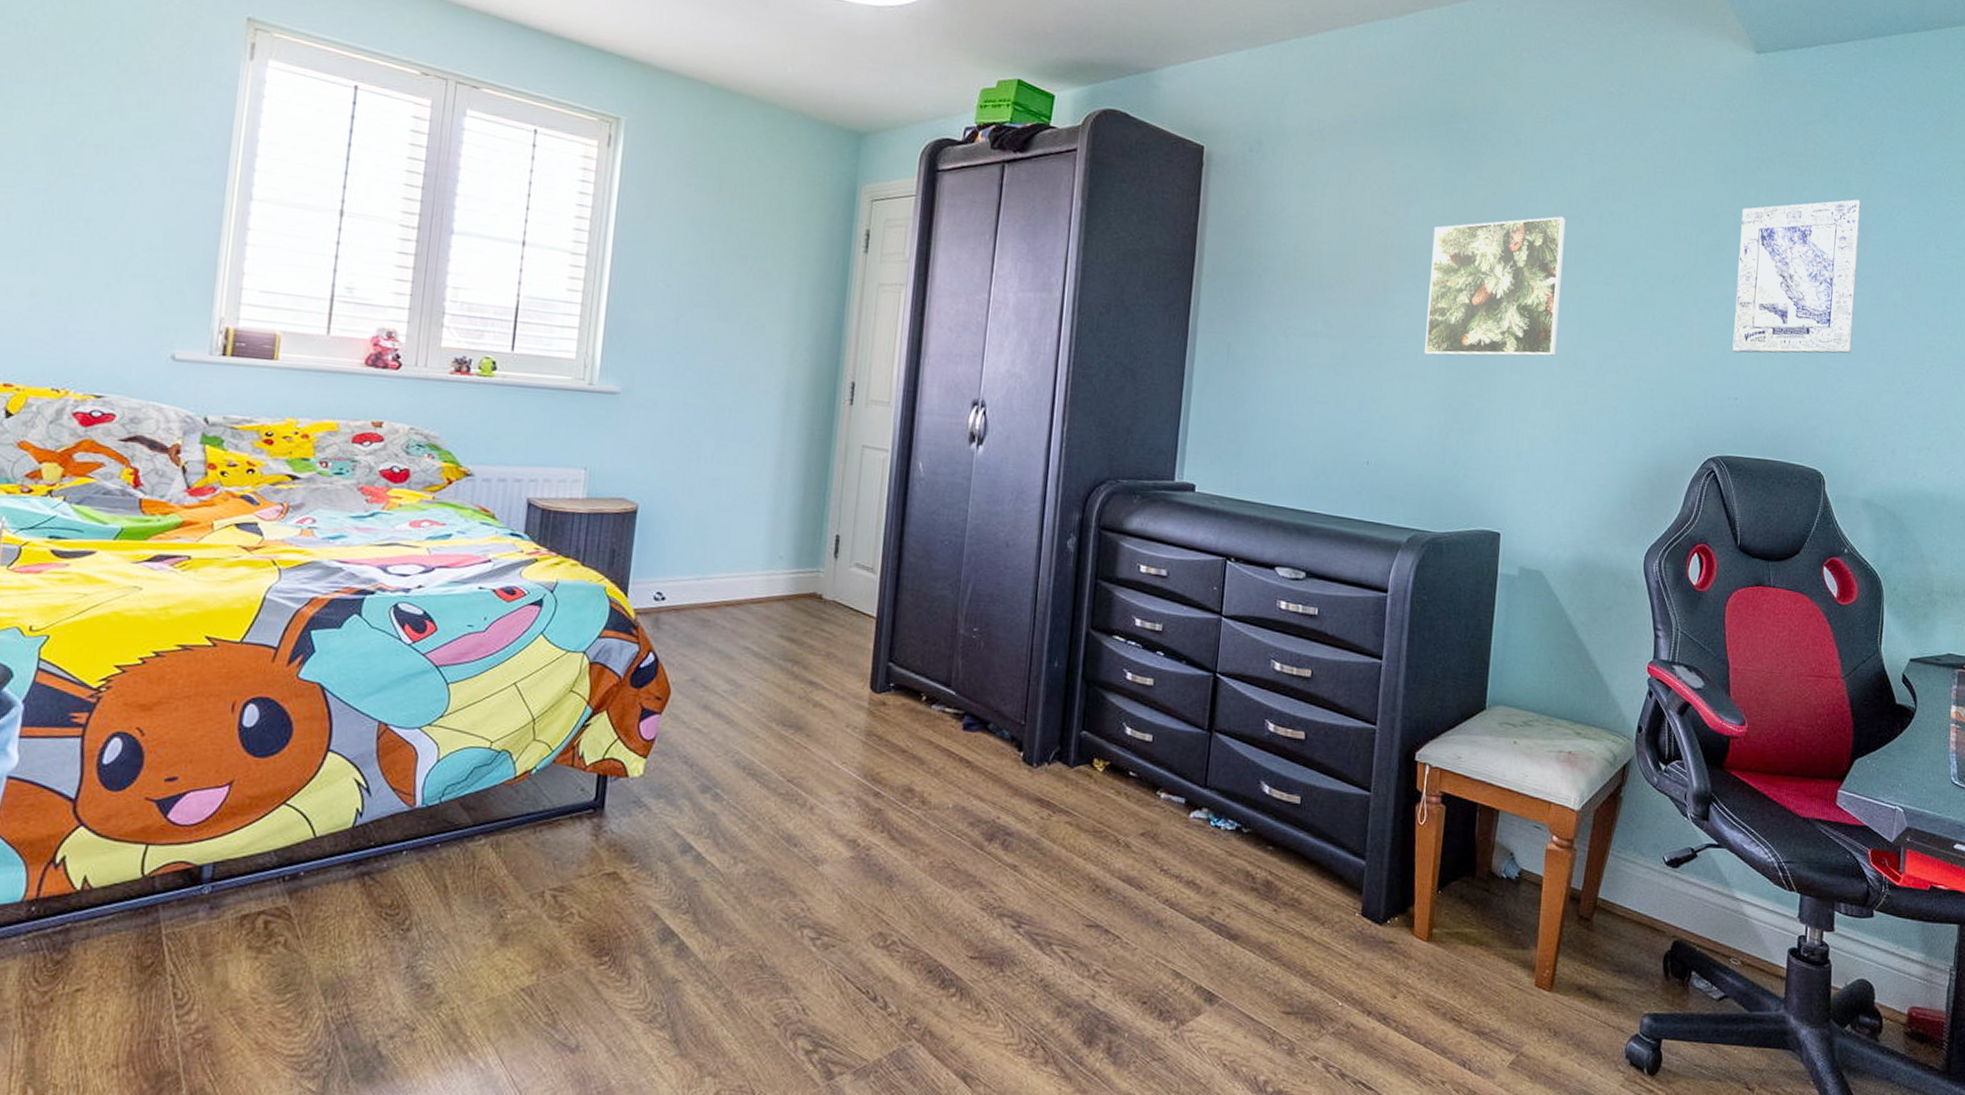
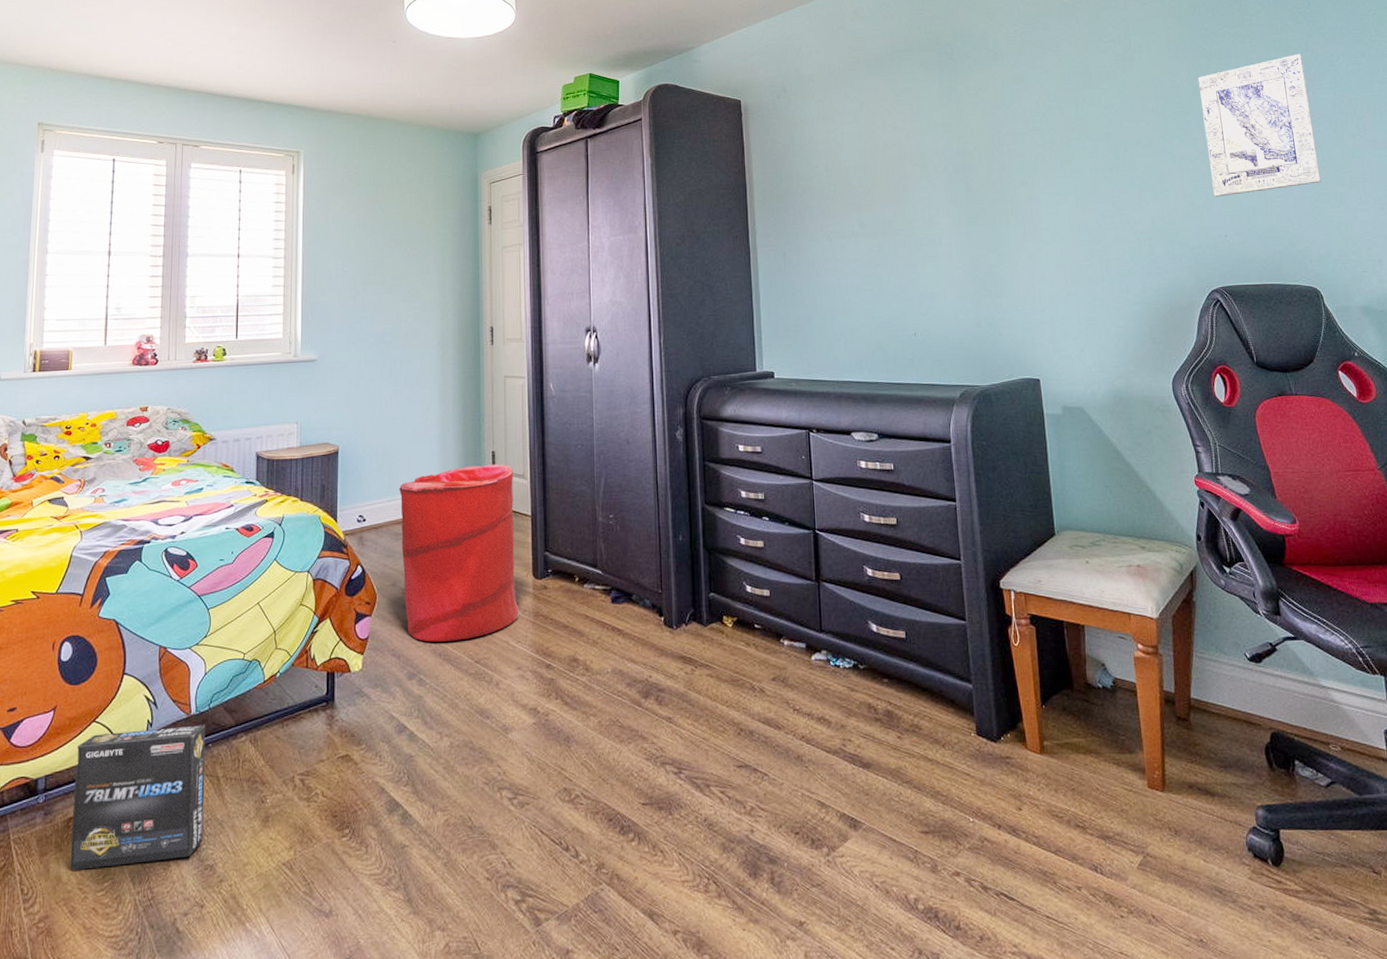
box: none [240,819,434,977] -> present [69,725,206,870]
laundry hamper: none [705,549,860,754] -> present [399,464,520,642]
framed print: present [1424,216,1566,357] -> none [937,108,1060,238]

